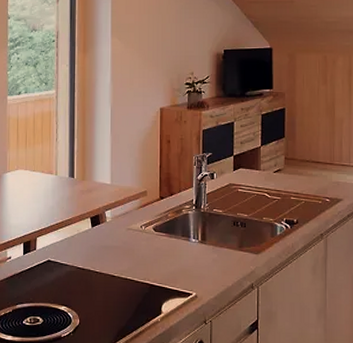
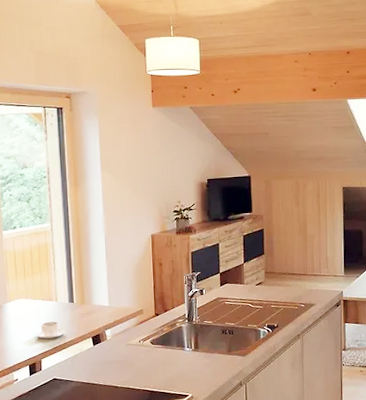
coffee cup: none [33,196,64,215] -> present [36,321,66,339]

